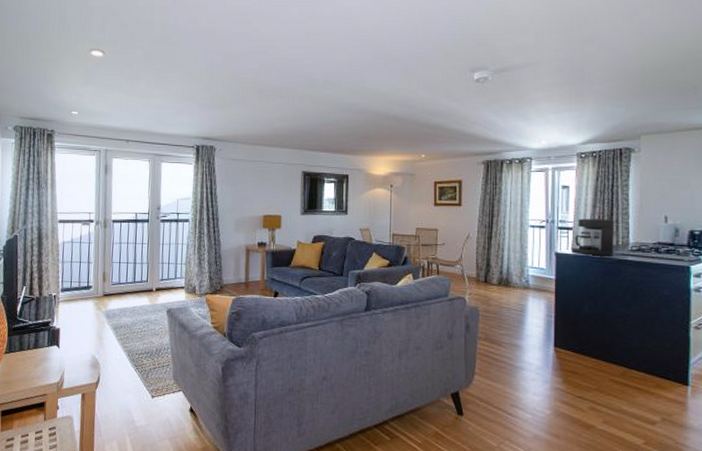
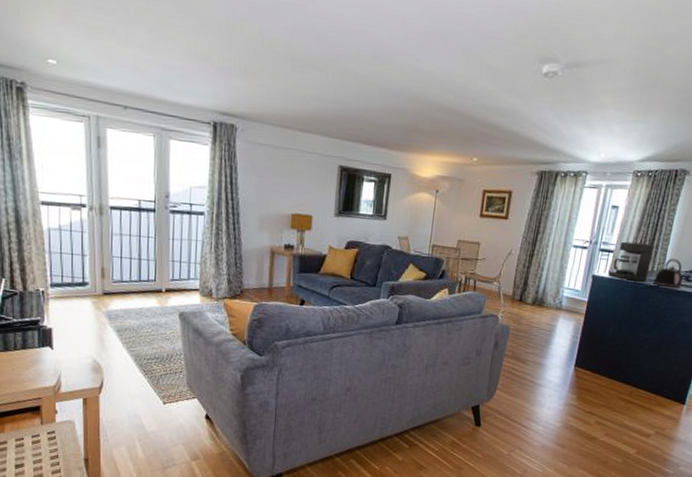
kettle: none [621,231,654,262] -> present [652,258,683,289]

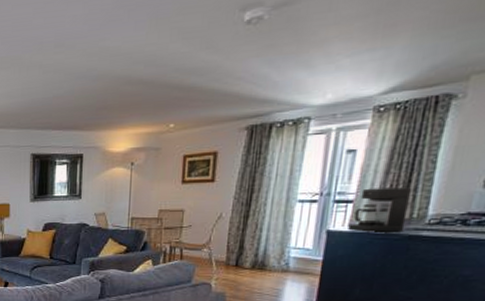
kettle: present [652,258,683,289] -> none [412,200,458,236]

